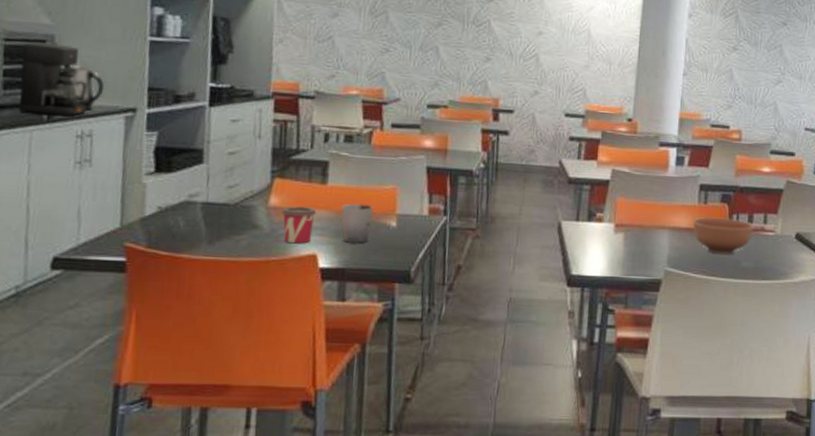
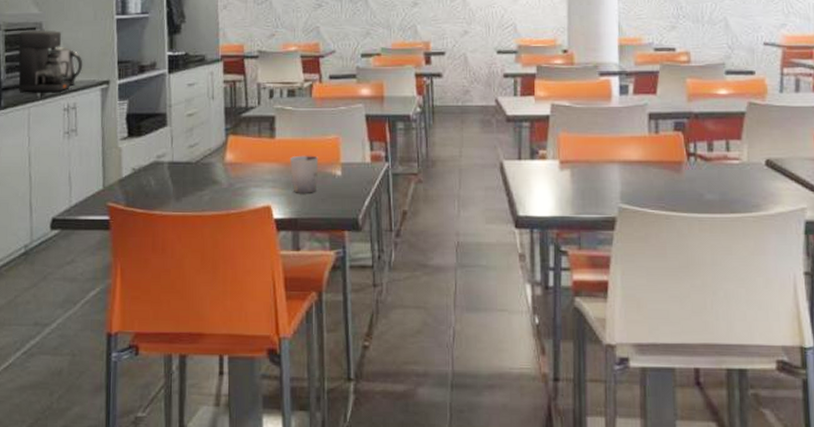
cup: present [280,206,317,244] -> none [236,161,268,197]
bowl: present [692,217,754,254] -> none [644,147,715,187]

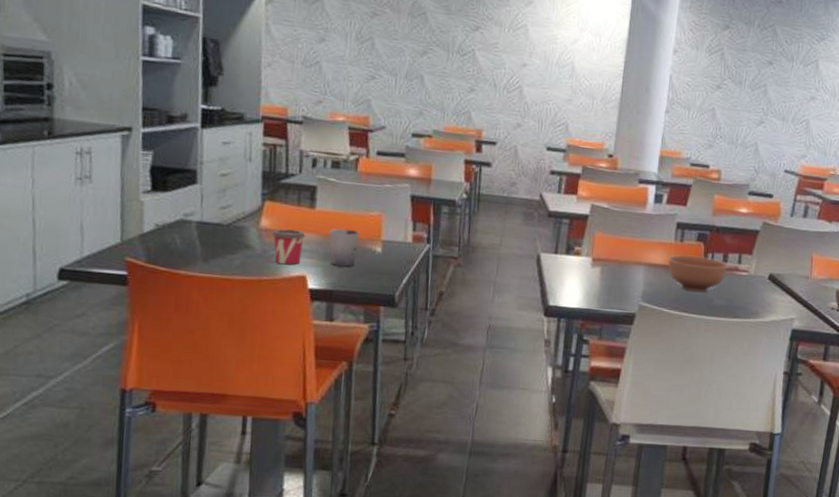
coffee maker: present [18,30,70,93] -> none [20,58,84,134]
kettle: present [47,47,83,86] -> none [57,82,101,128]
cup: none [236,161,268,197] -> present [271,228,306,265]
bowl: none [644,147,715,187] -> present [668,255,728,292]

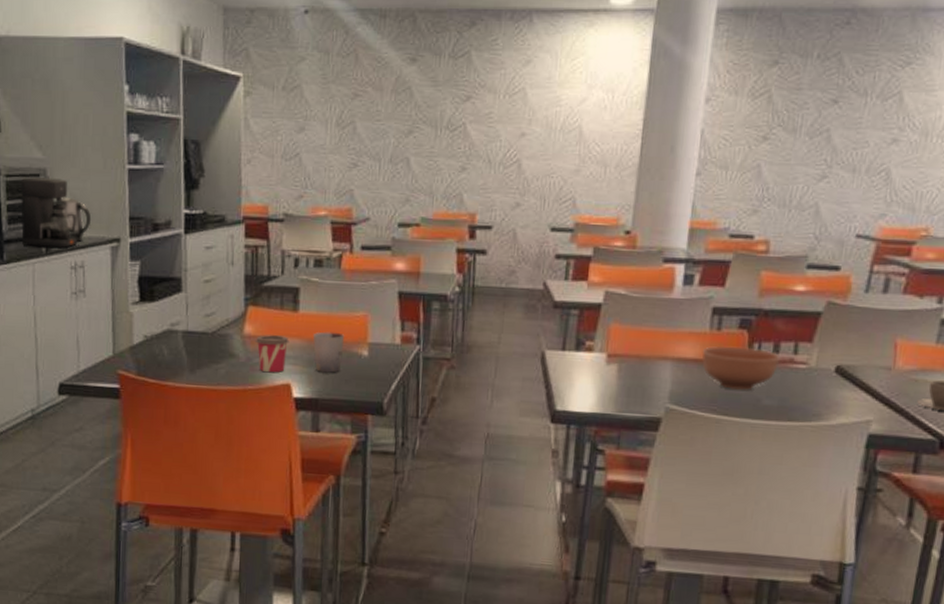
coffee maker: none [20,58,84,134] -> present [21,177,77,249]
kettle: none [57,82,101,128] -> present [52,198,92,242]

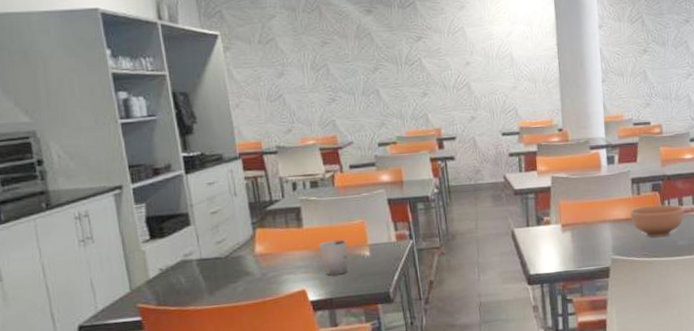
coffee maker: present [21,177,77,249] -> none [10,138,78,204]
kettle: present [52,198,92,242] -> none [47,155,90,194]
cup: present [255,335,289,373] -> none [267,250,299,284]

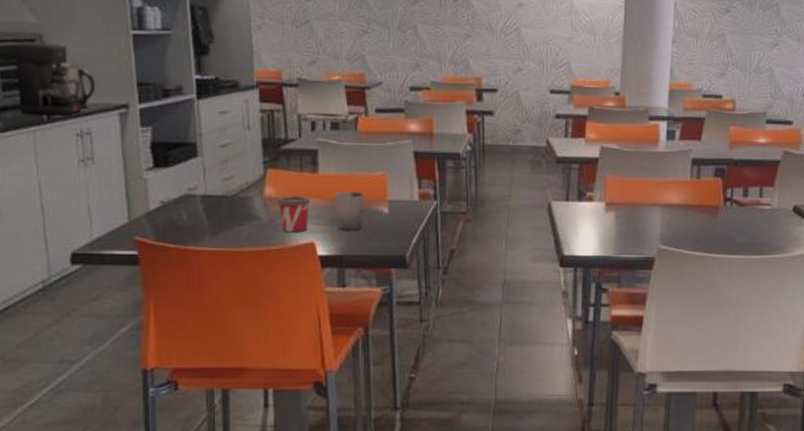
coffee maker: none [10,138,78,204] -> present [15,42,81,116]
kettle: none [47,155,90,194] -> present [51,63,96,108]
cup: none [267,250,299,284] -> present [276,196,311,233]
bowl: present [629,204,685,237] -> none [685,192,749,230]

